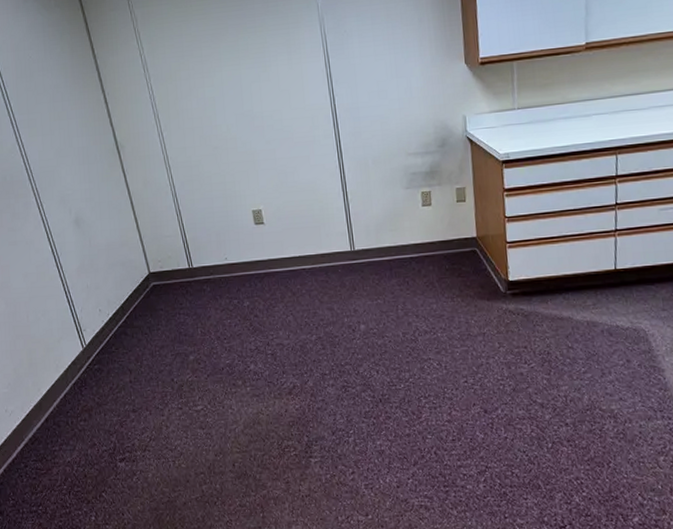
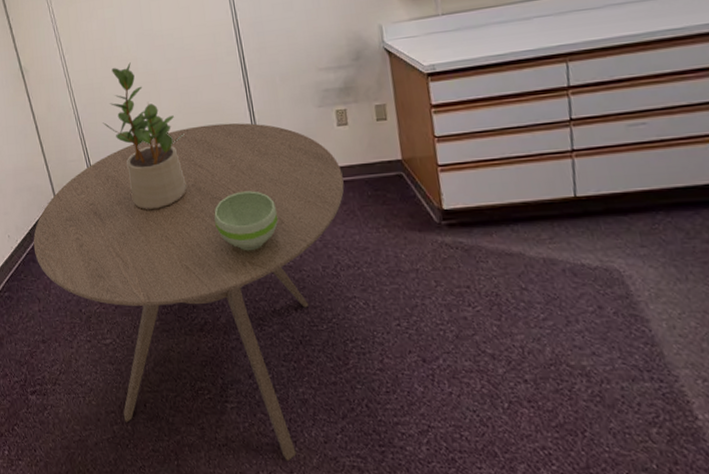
dining table: none [125,201,426,506] -> present [33,123,345,462]
potted plant: none [200,141,281,283] -> present [103,62,187,209]
bowl: none [306,265,365,320] -> present [214,191,279,251]

